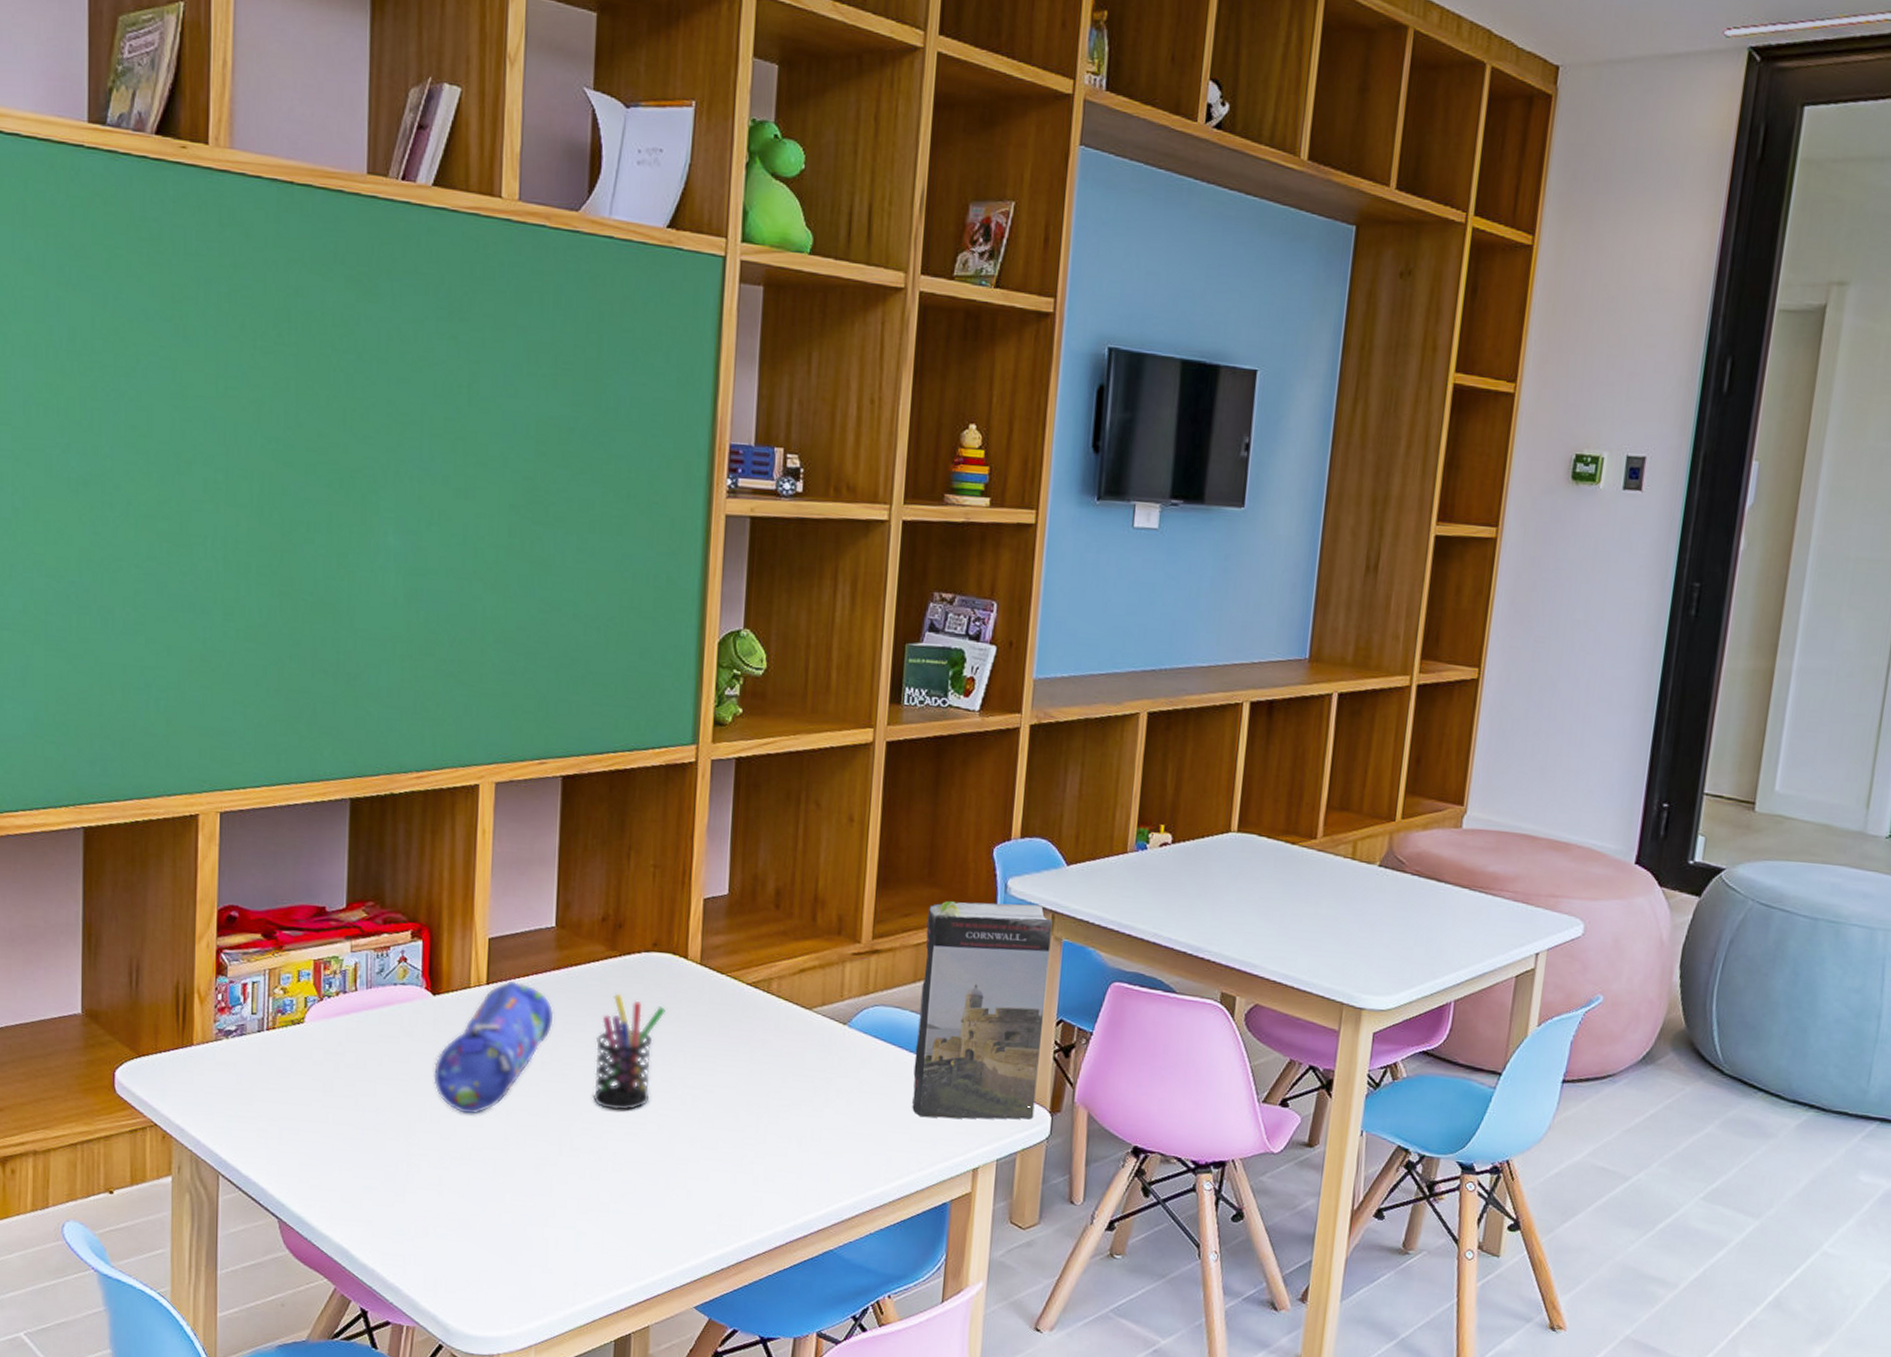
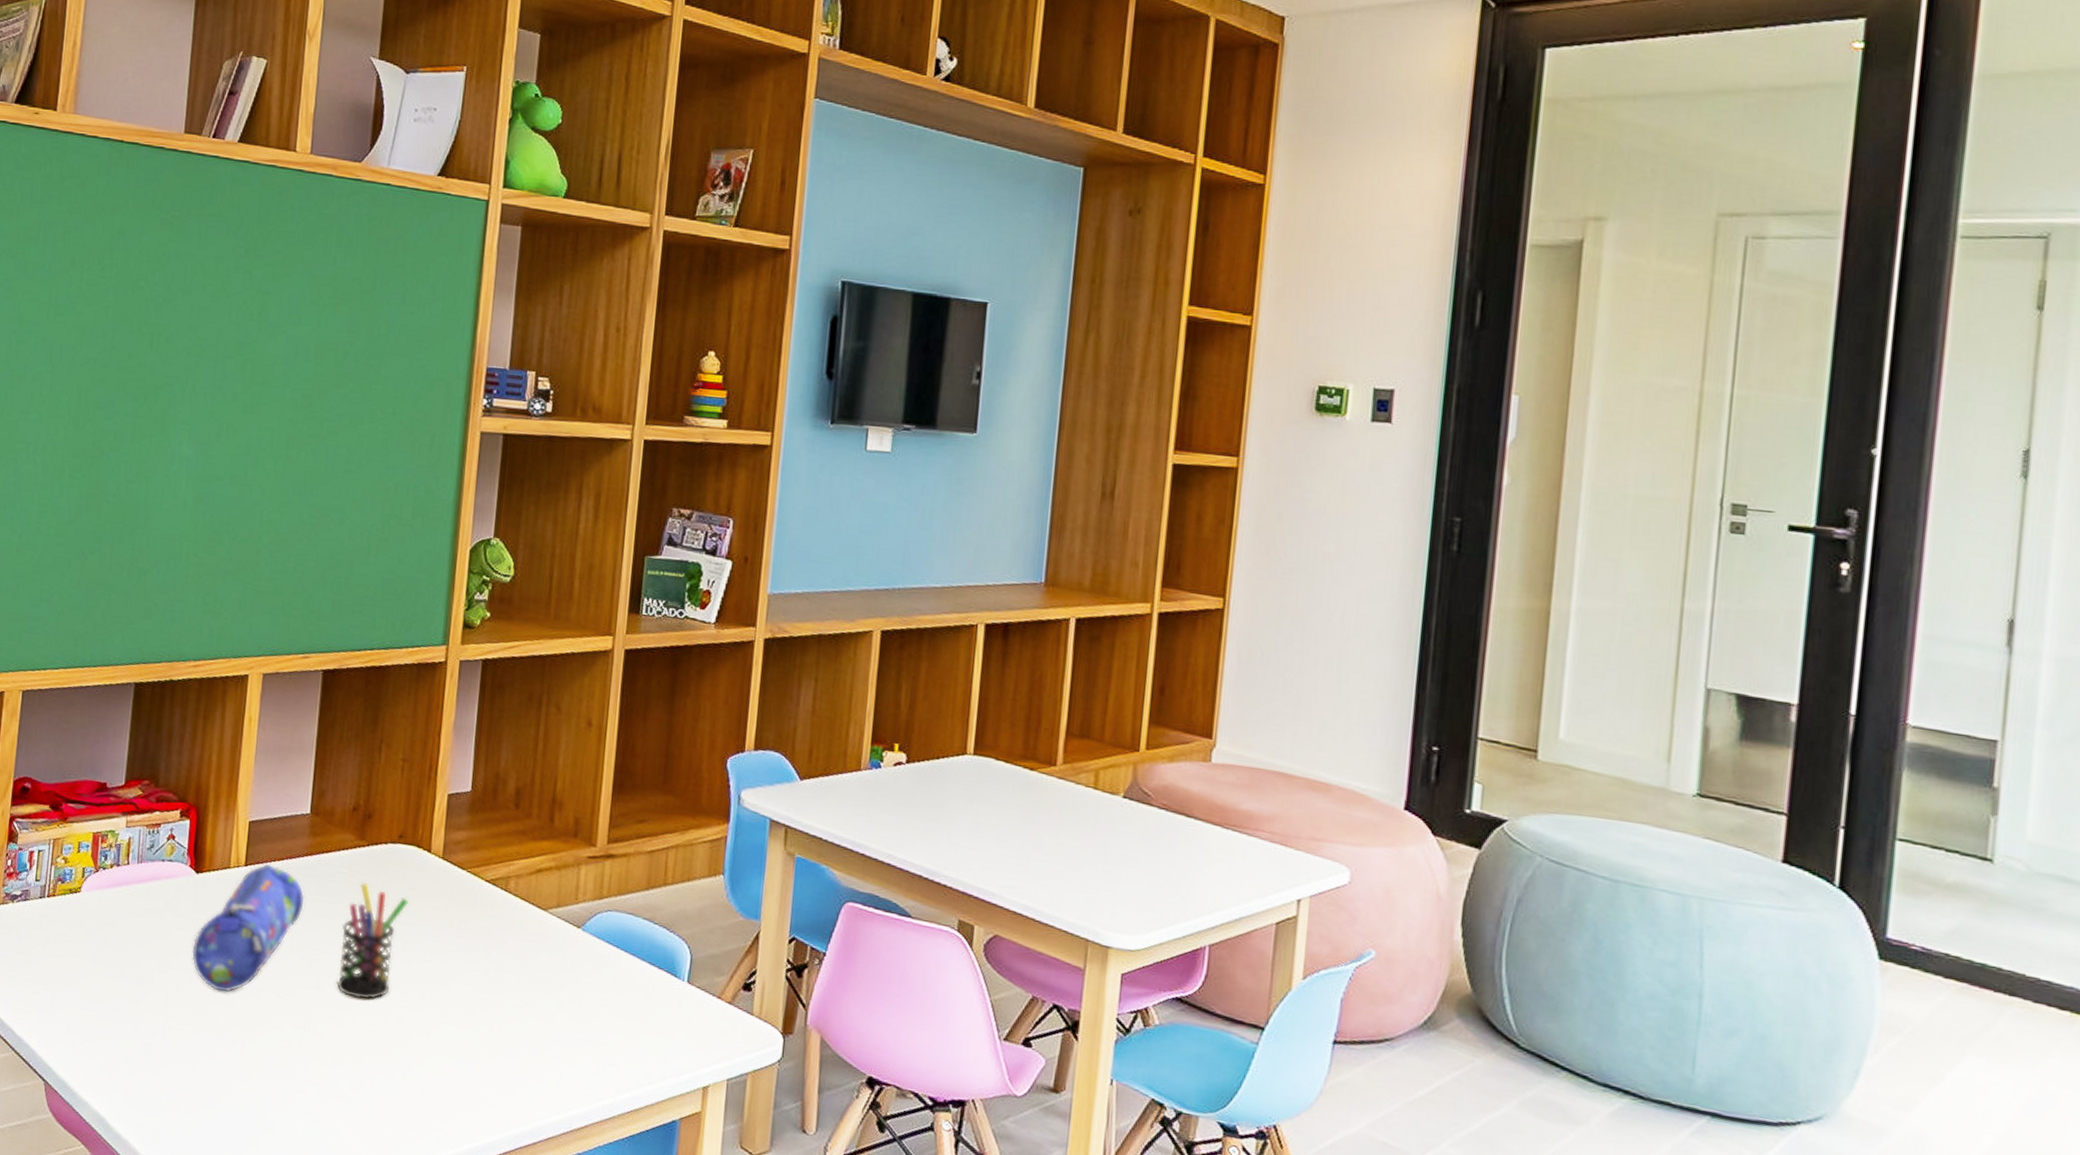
book: present [912,901,1053,1120] -> none [643,809,786,1039]

